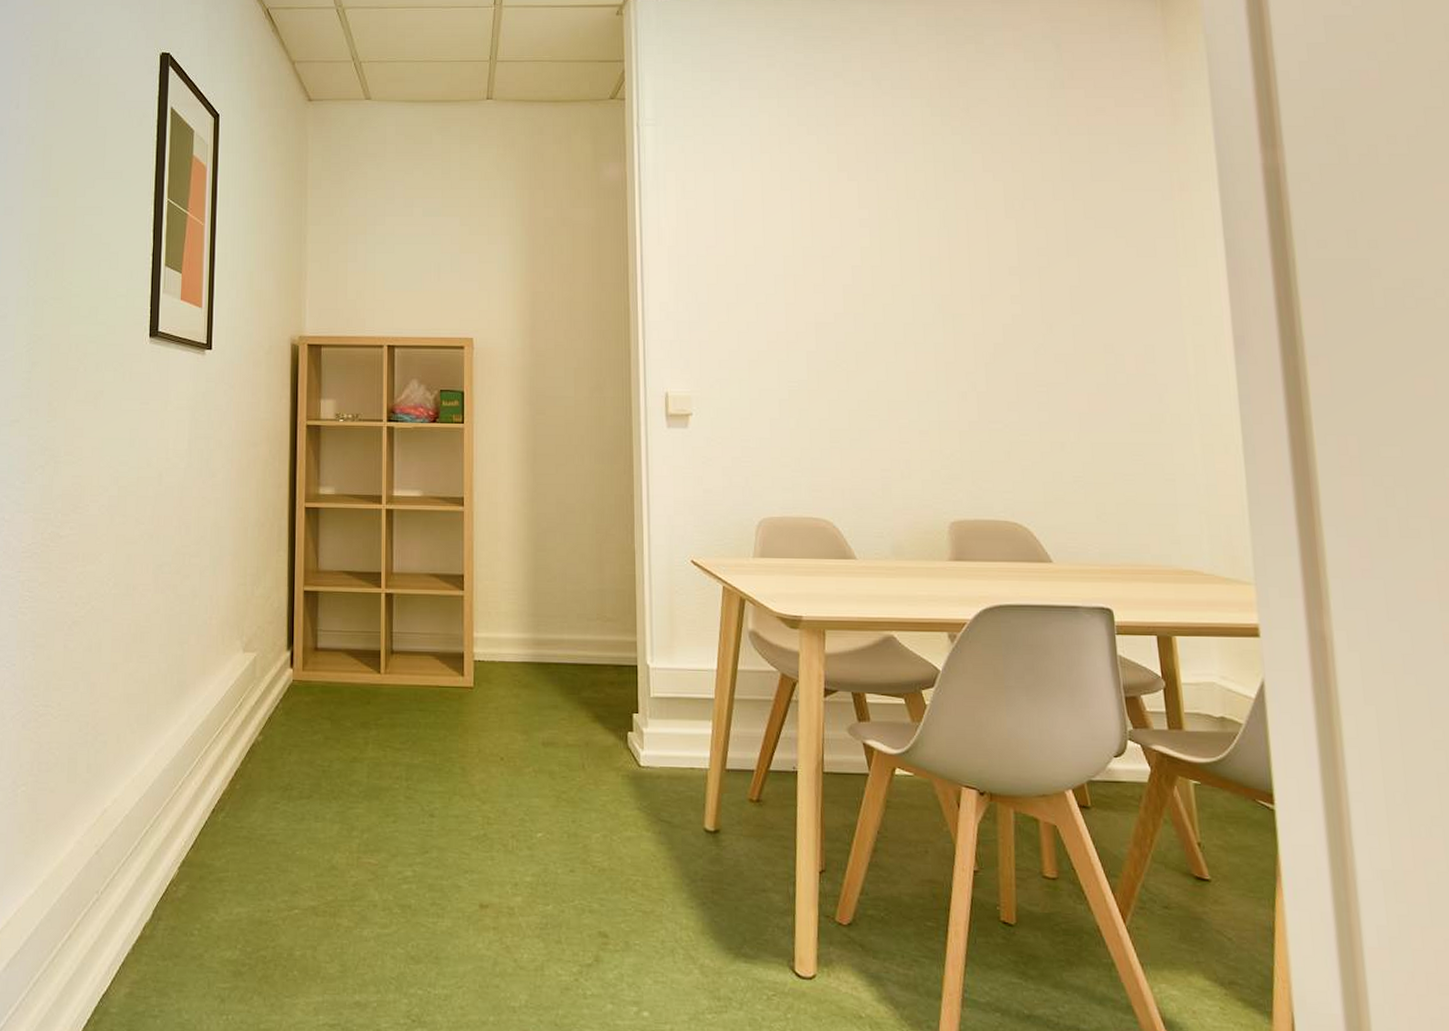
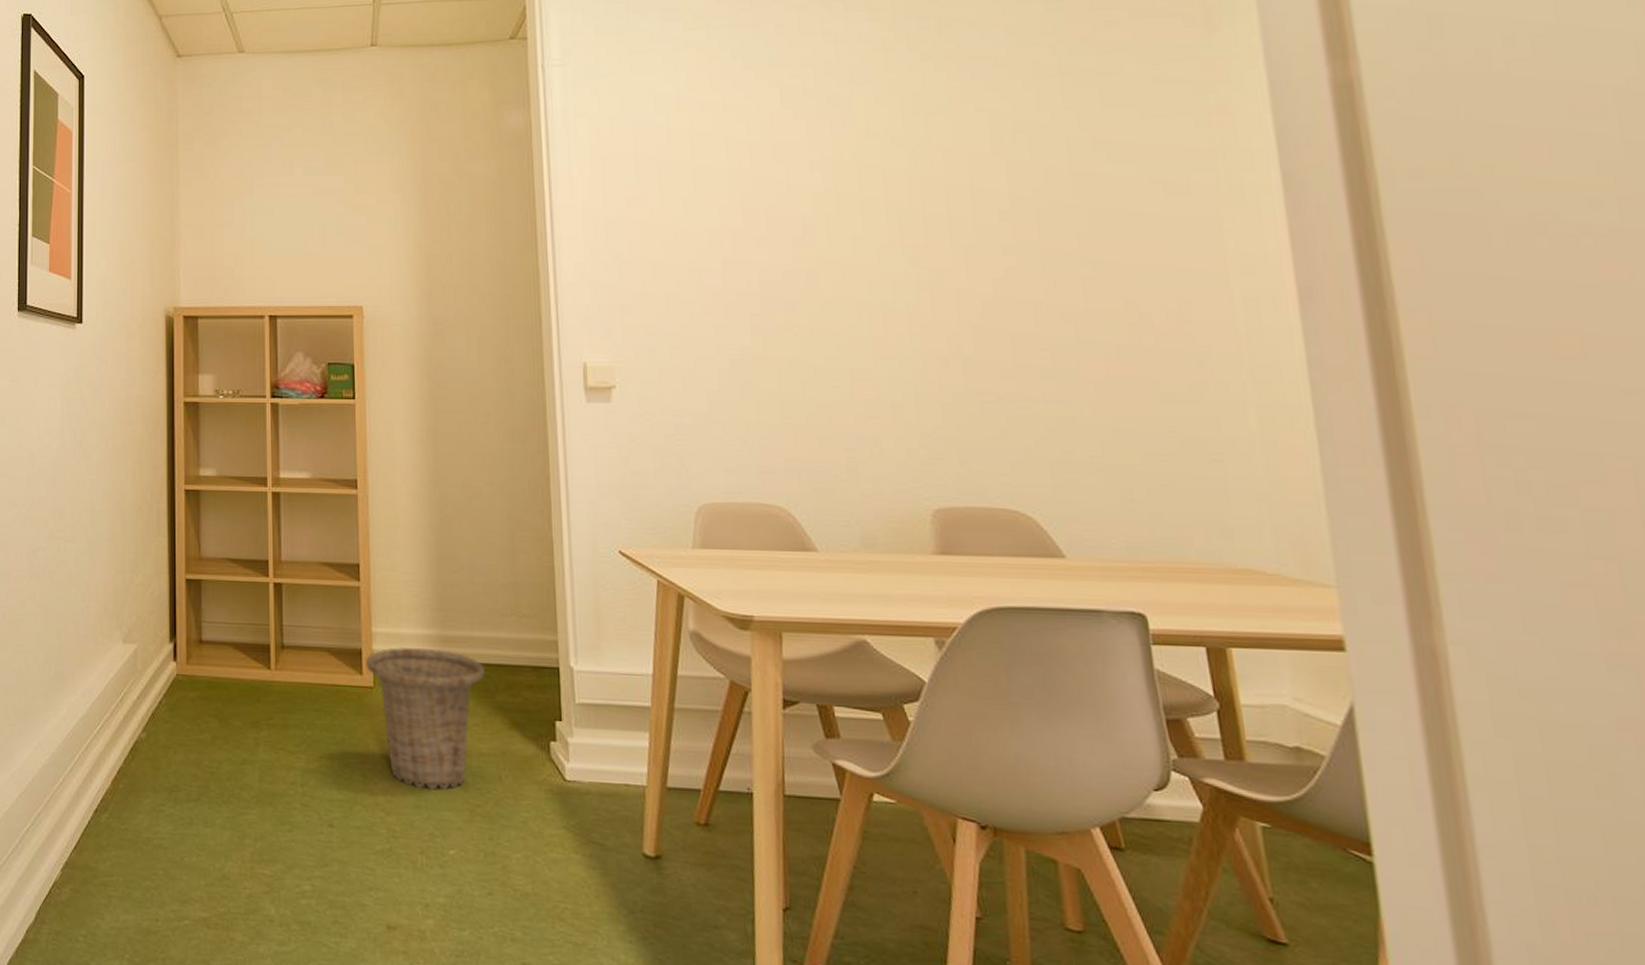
basket: none [467,650,573,779] -> present [366,646,485,790]

